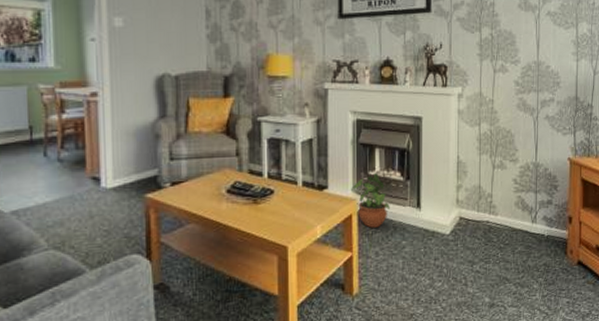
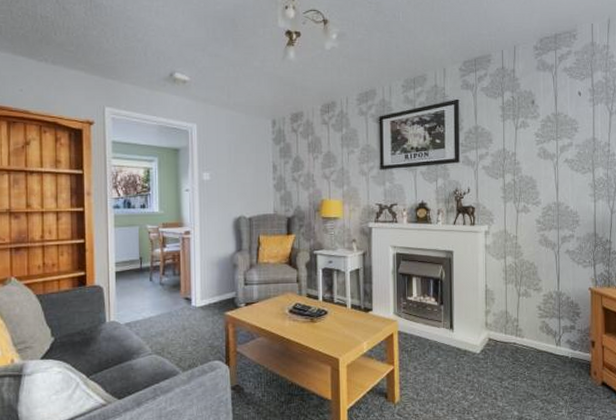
potted plant: present [350,172,390,228] -> none [391,297,426,346]

